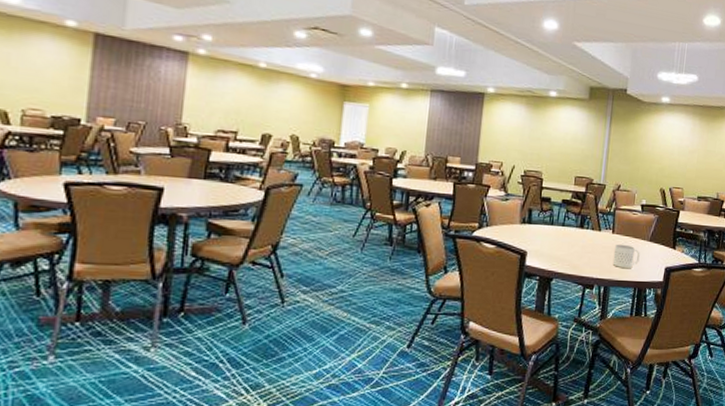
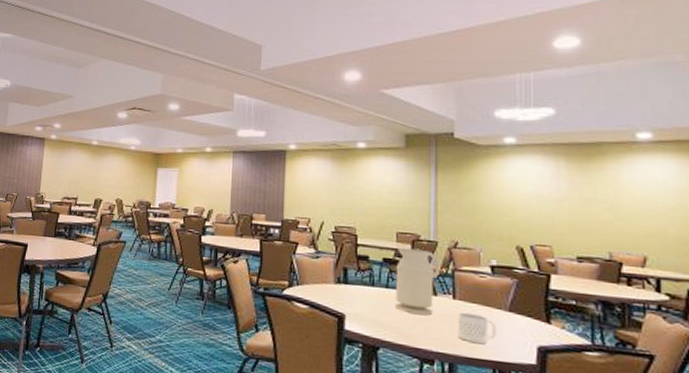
water jug: none [568,190,606,249] -> present [395,247,441,316]

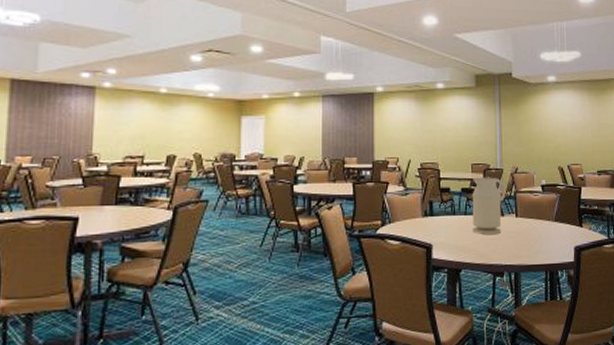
mug: present [457,312,496,345] -> none [519,227,547,253]

